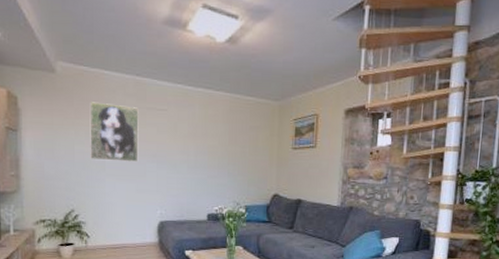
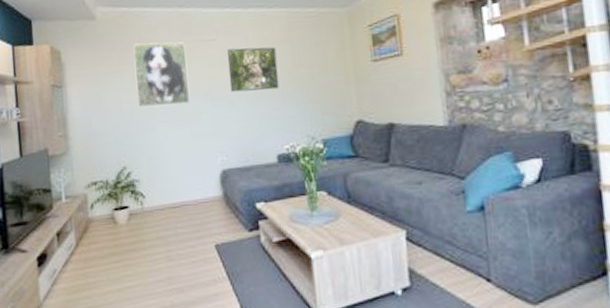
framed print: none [174,120,217,160] -> present [228,47,280,93]

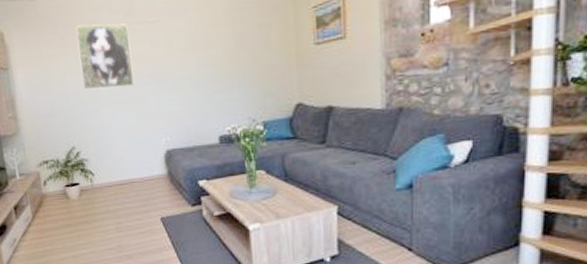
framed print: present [228,47,280,93] -> none [170,29,222,75]

